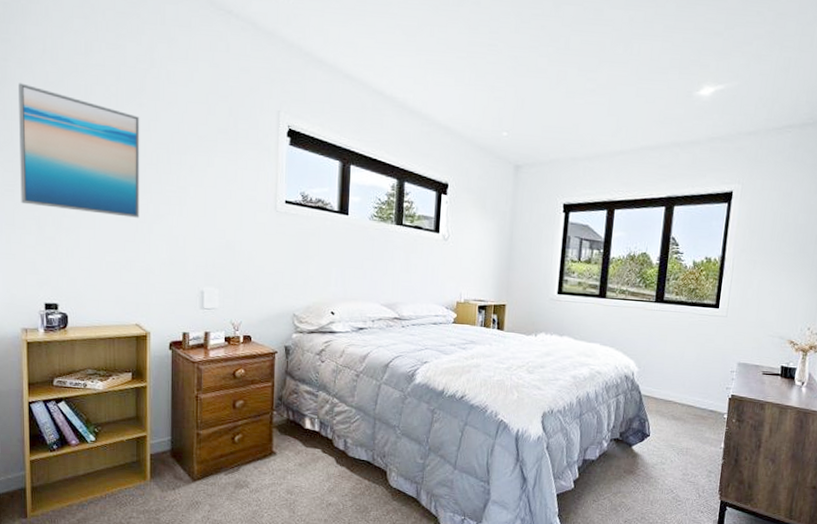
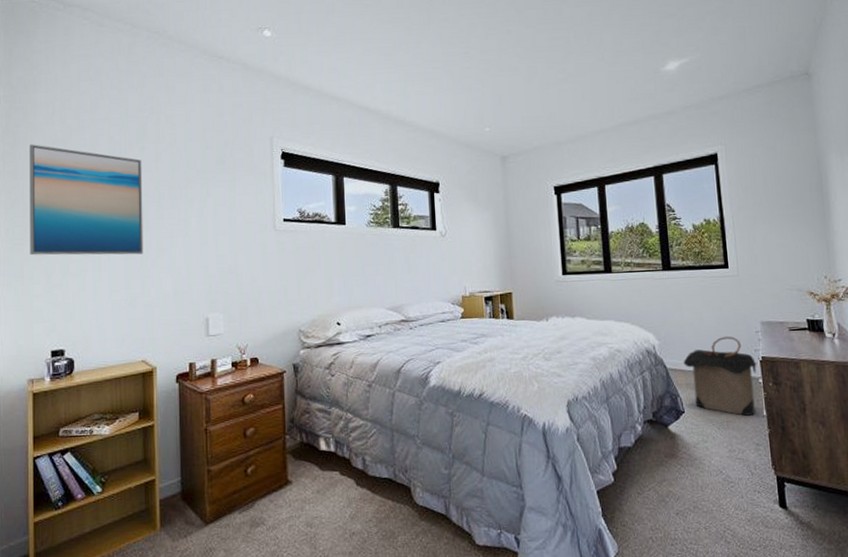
laundry hamper: none [657,371,726,446] -> present [683,336,757,416]

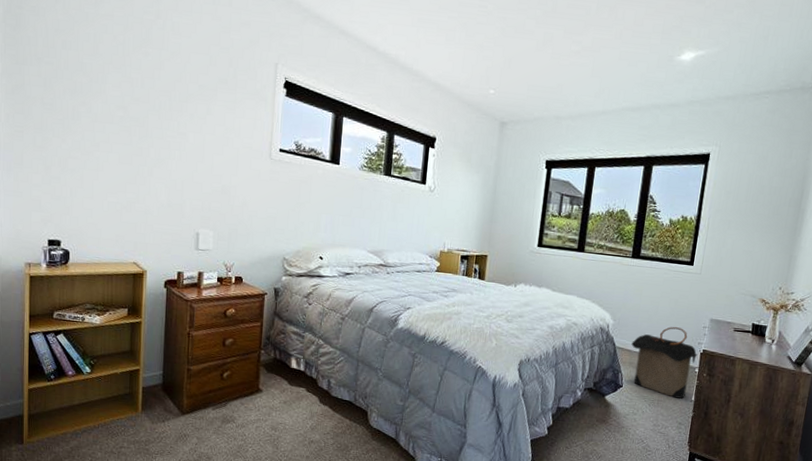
wall art: present [30,144,144,256] -> none [29,30,145,161]

